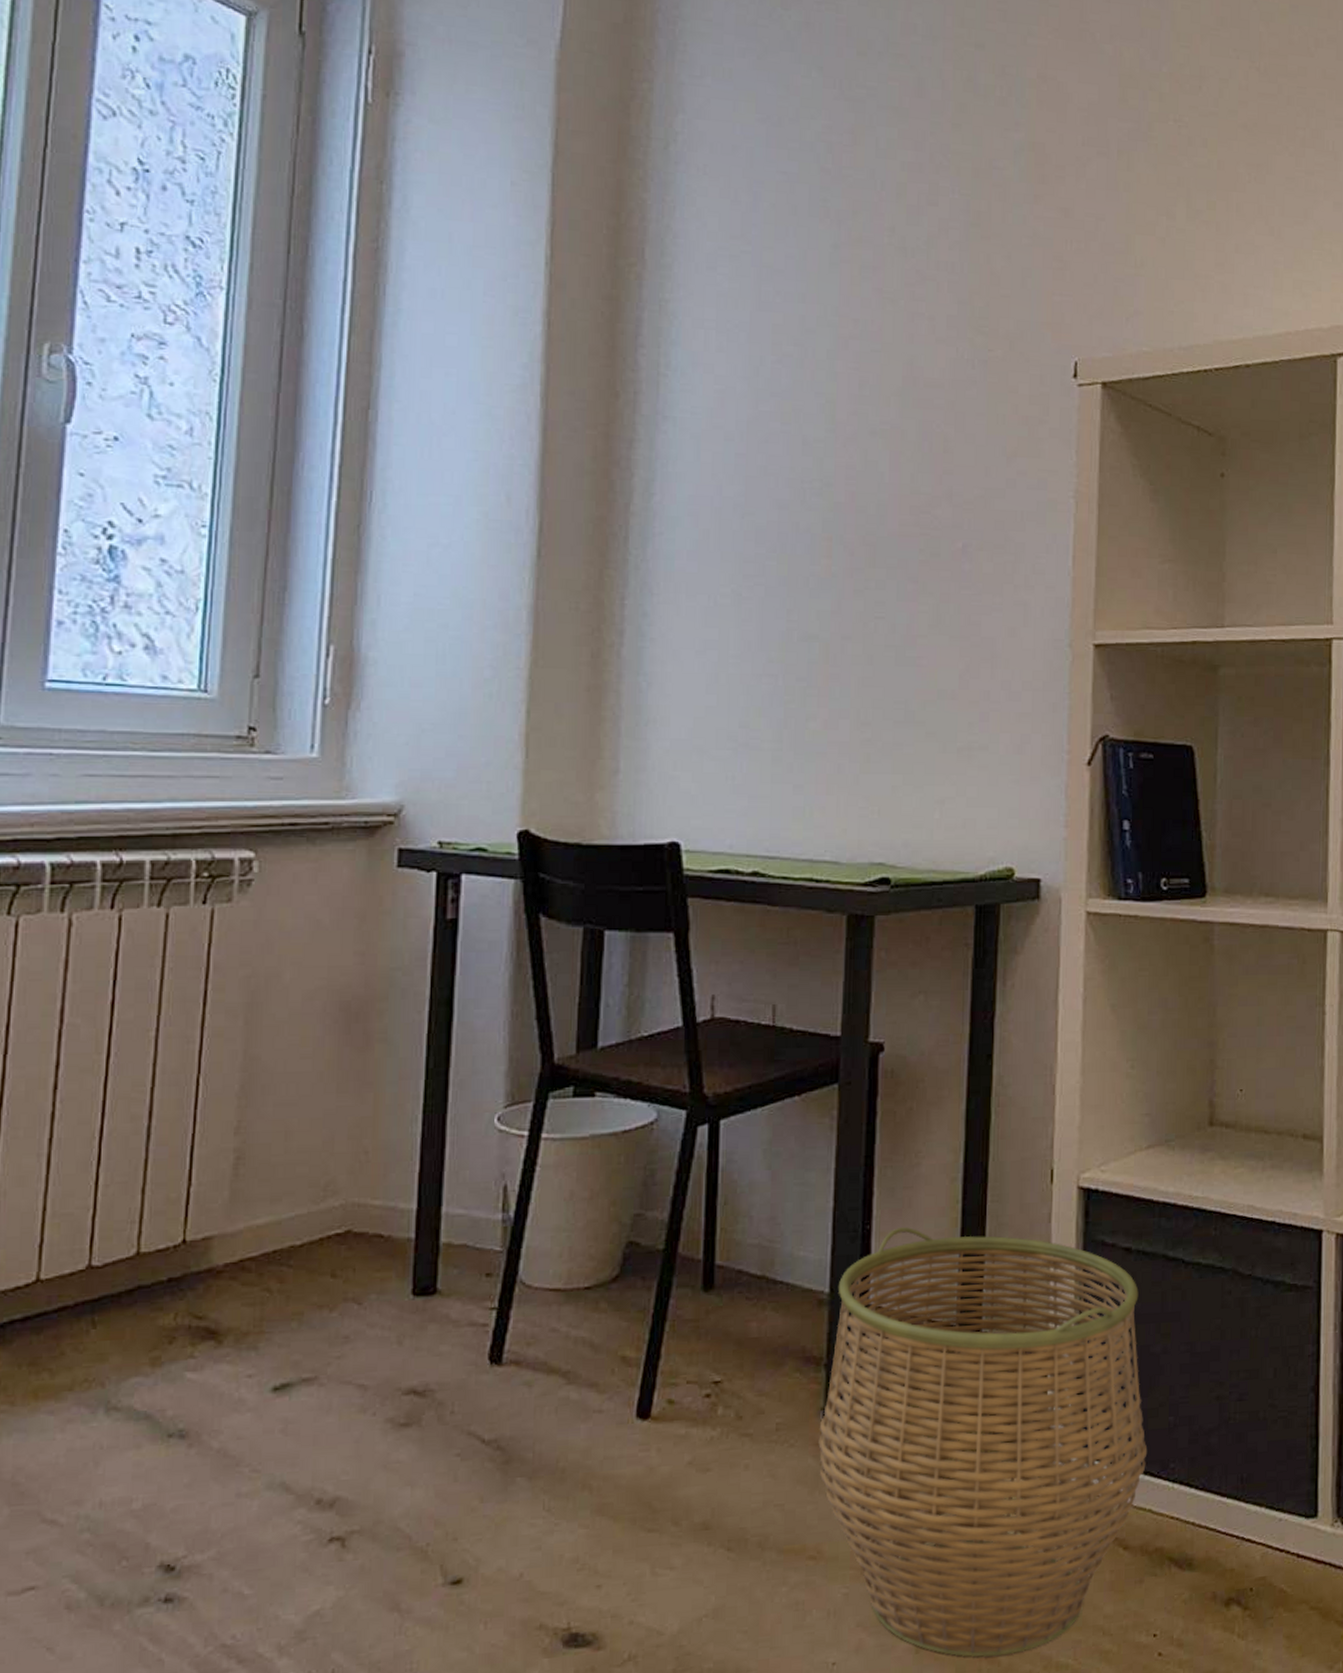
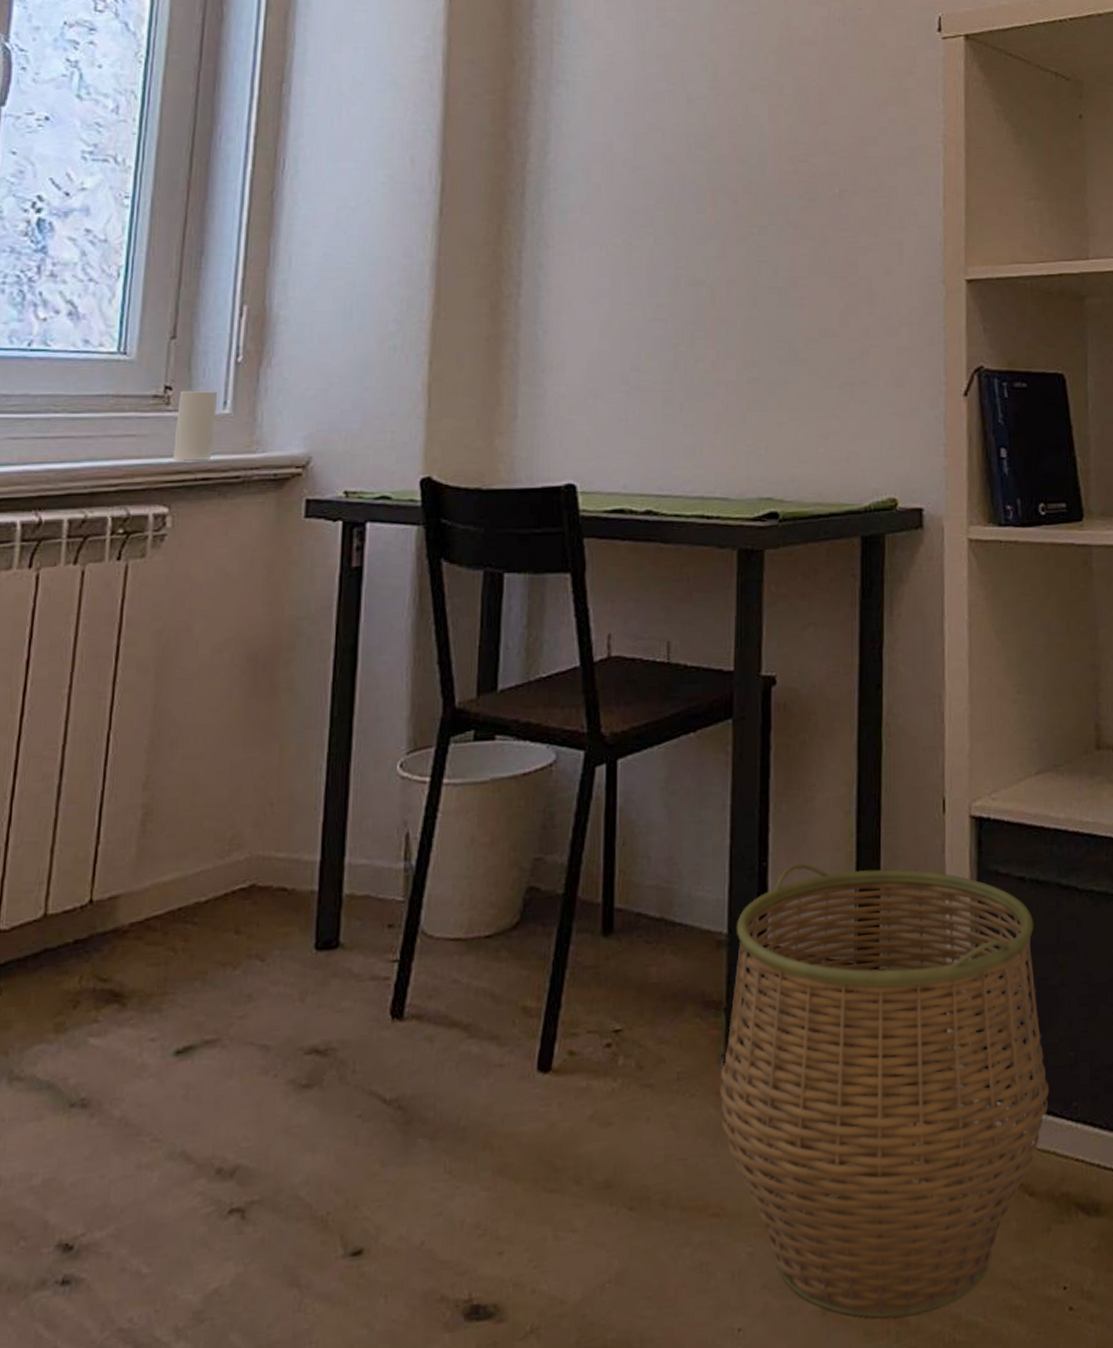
candle: none [259,732,305,805] -> present [173,390,218,461]

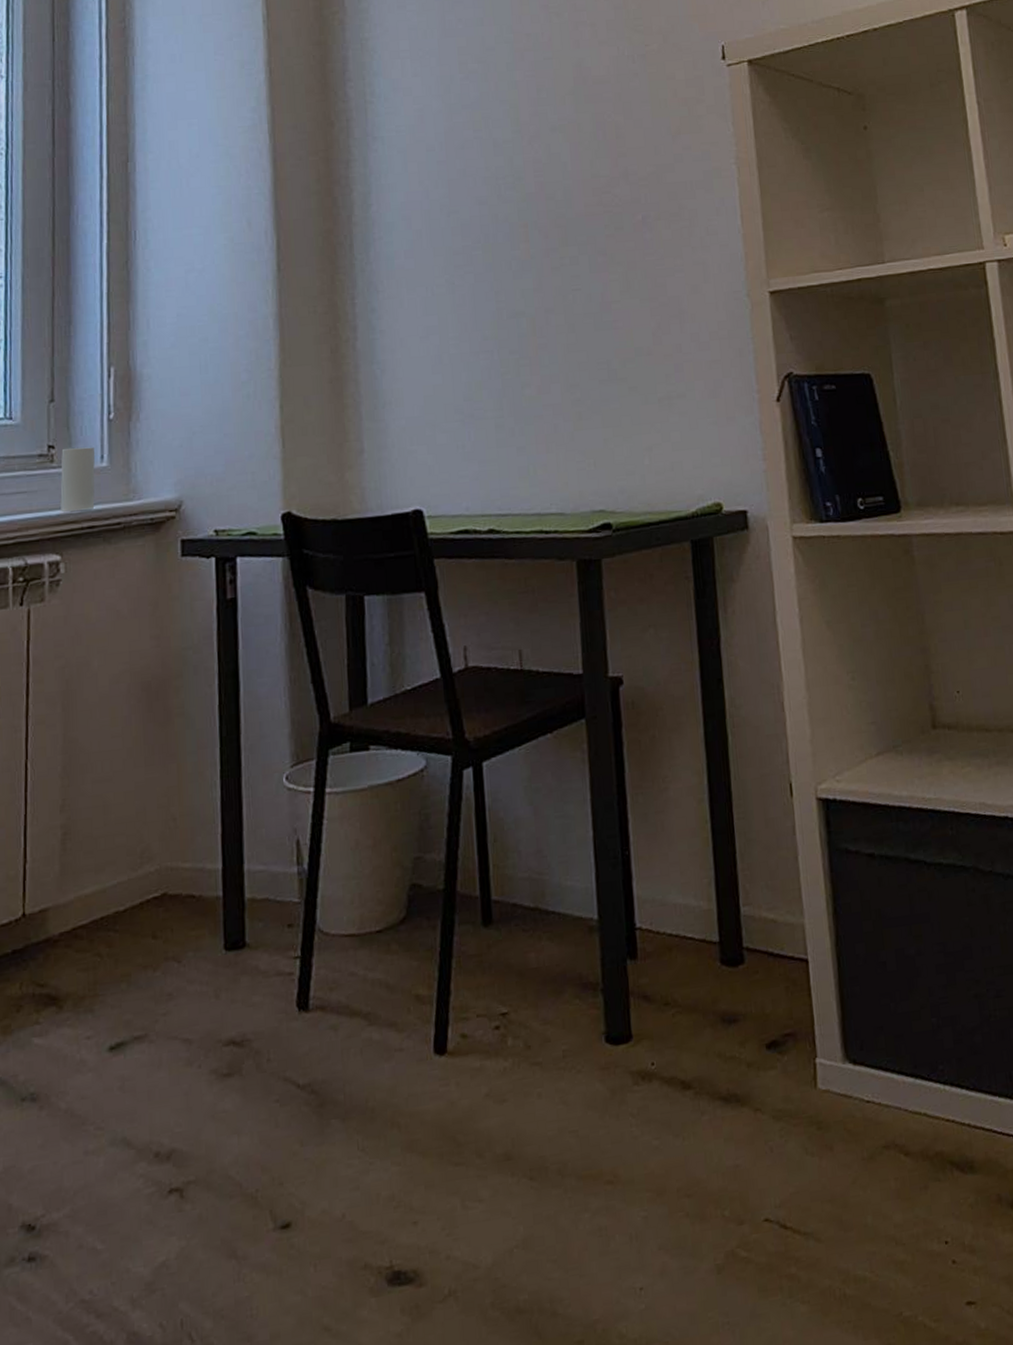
basket: present [720,863,1050,1318] -> none [603,850,916,1275]

